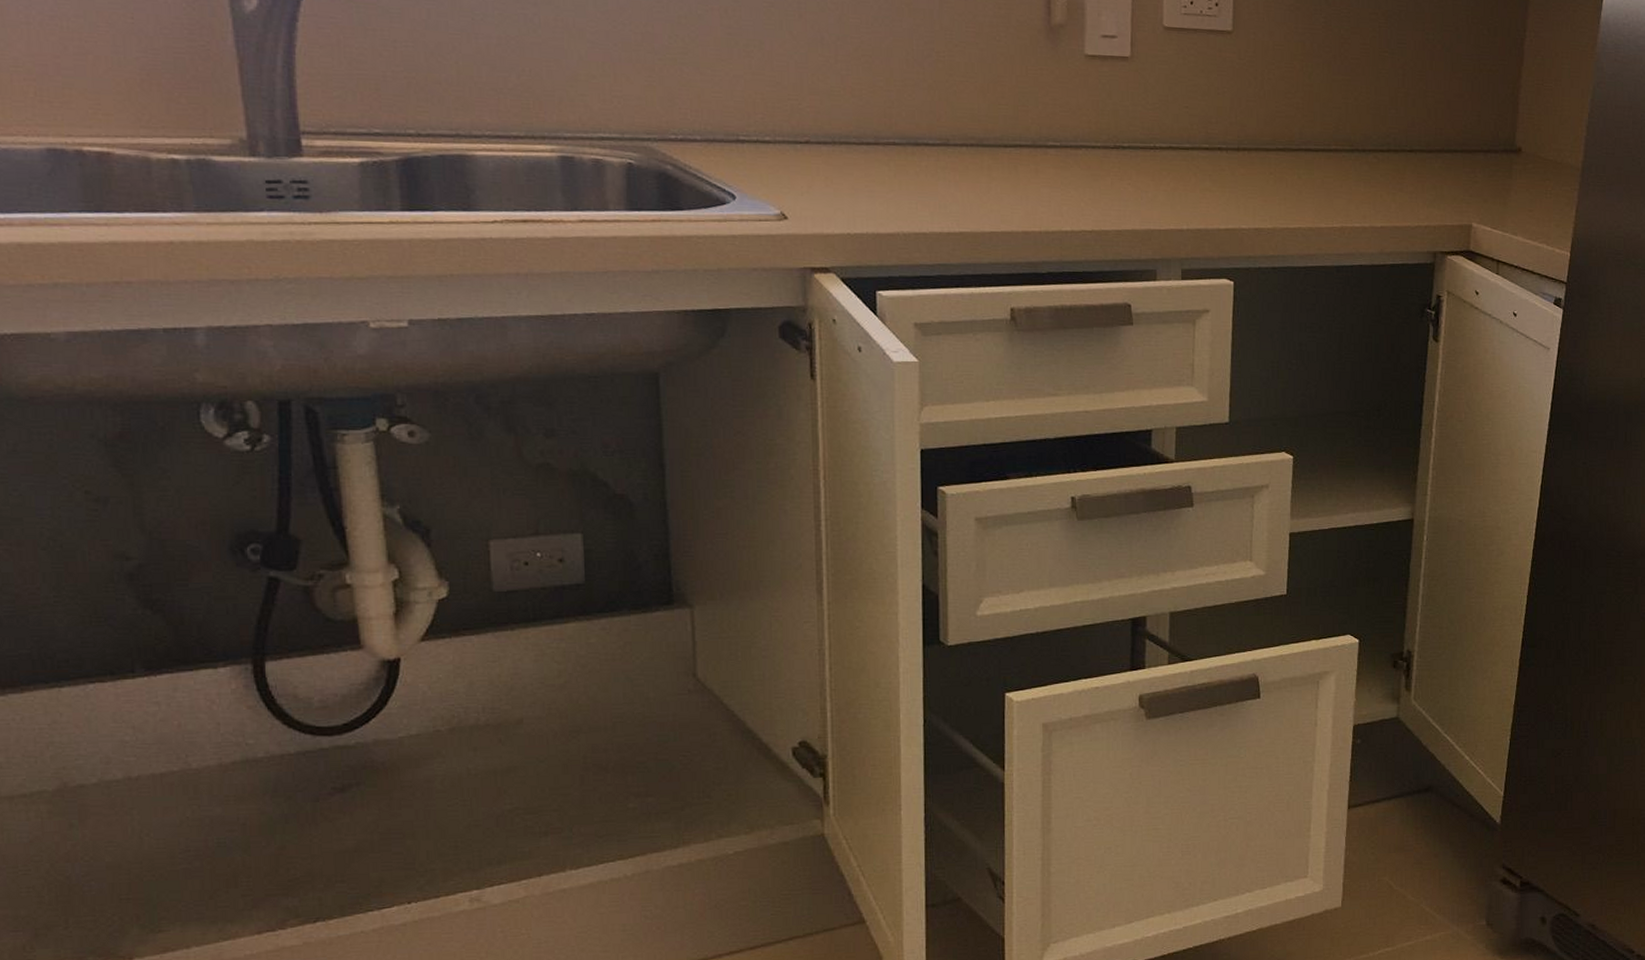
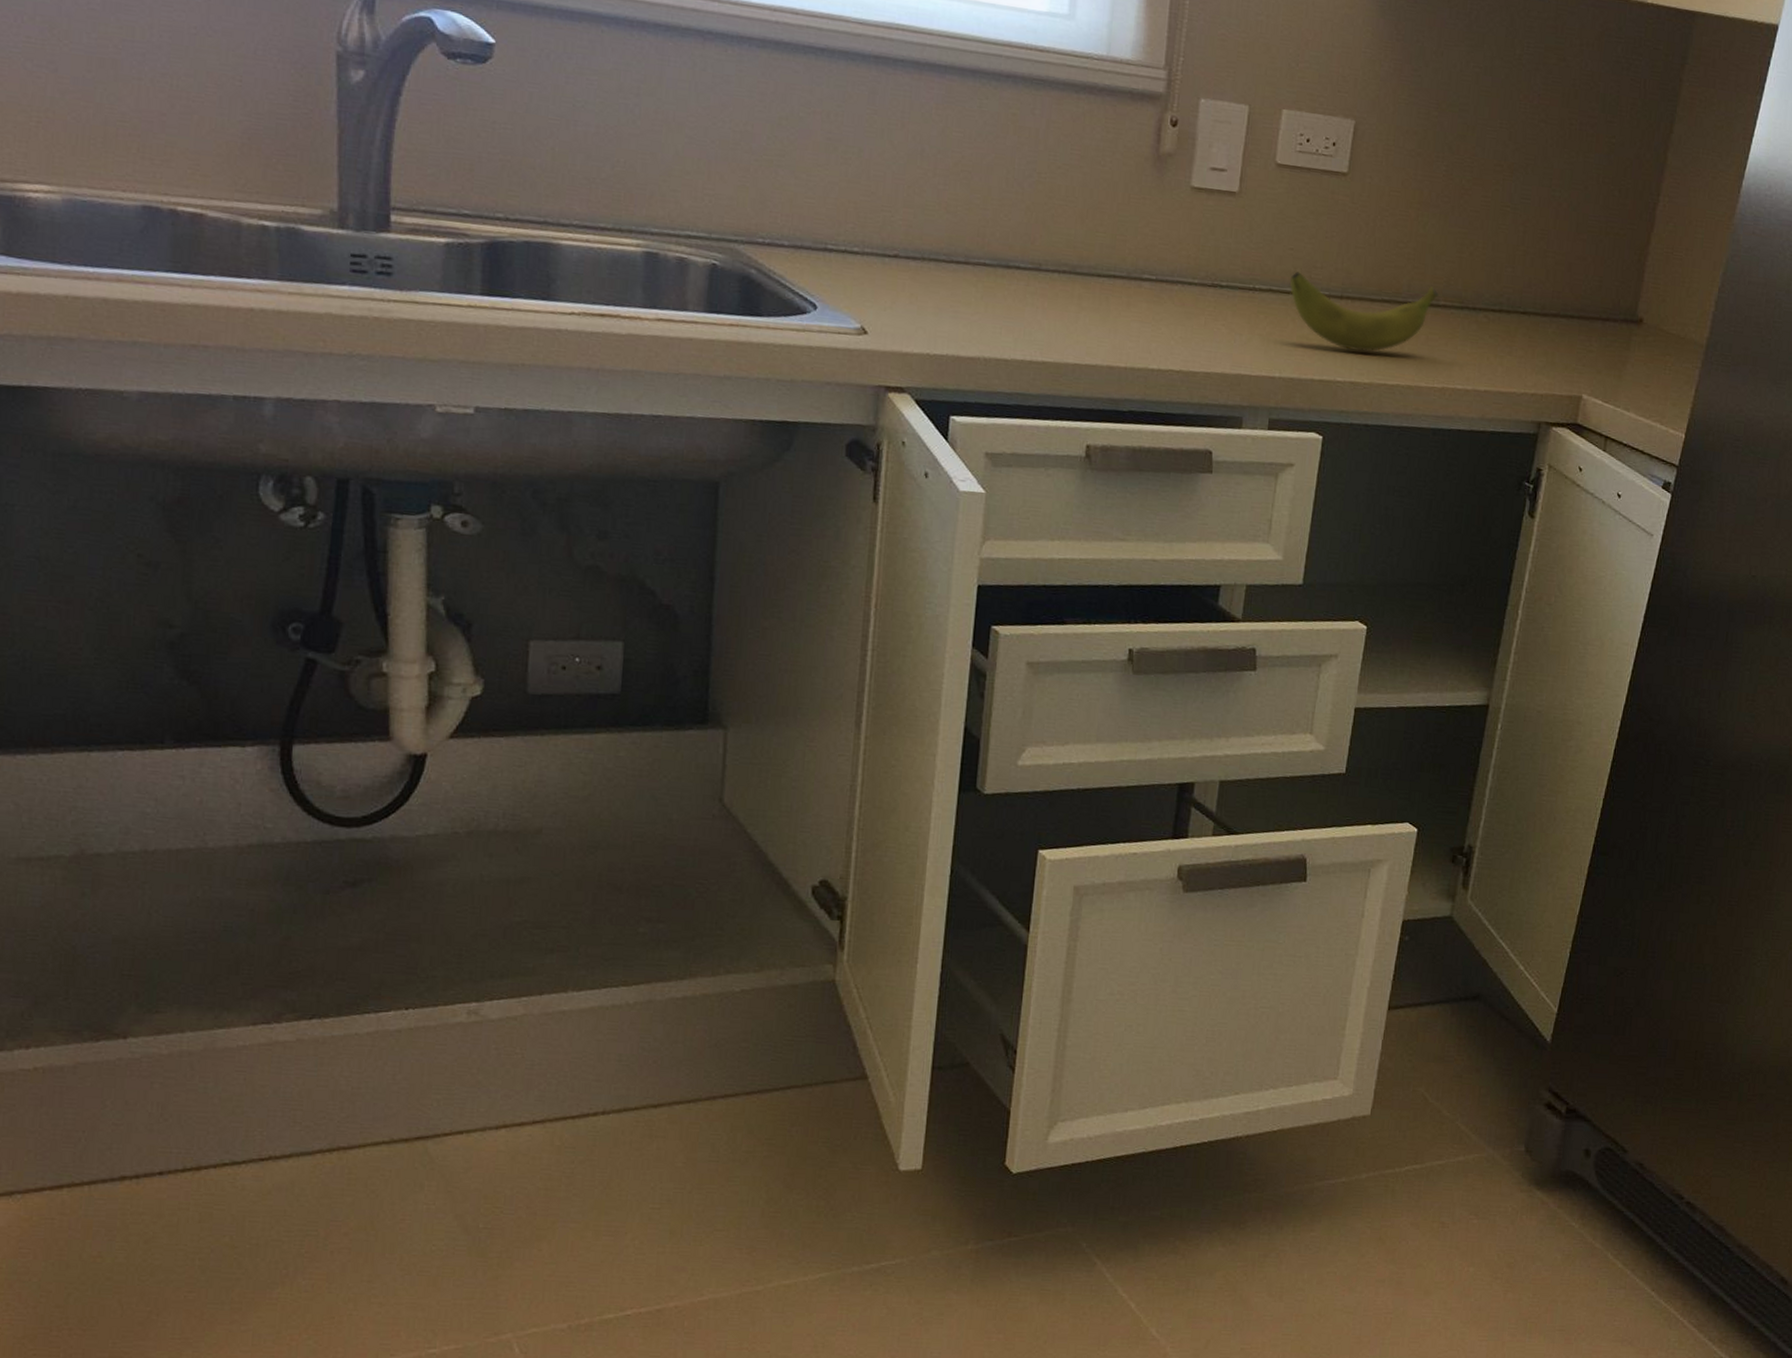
banana: none [1189,128,1329,200] -> present [1290,271,1439,352]

